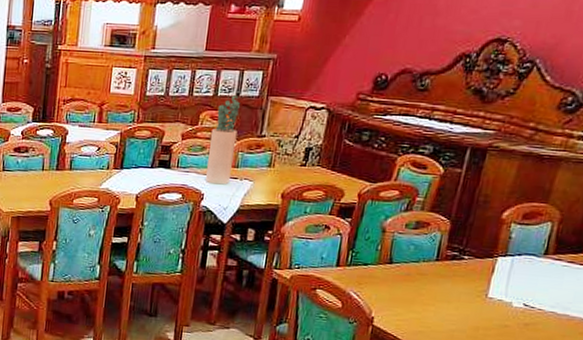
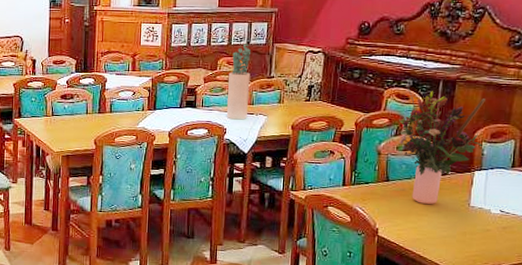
bouquet: none [409,153,521,294] -> present [399,86,485,205]

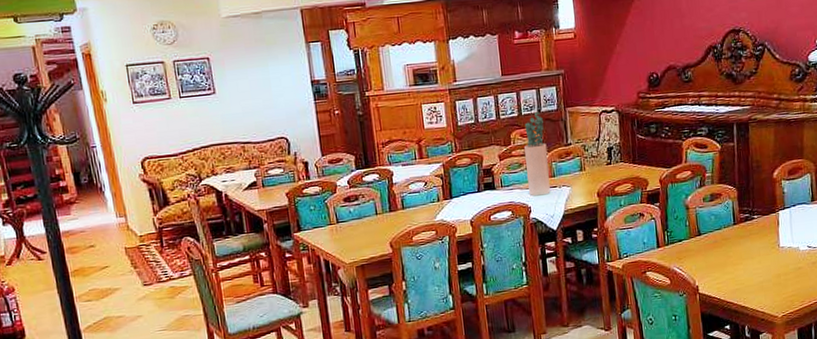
bouquet: present [399,86,485,205] -> none [701,134,782,253]

